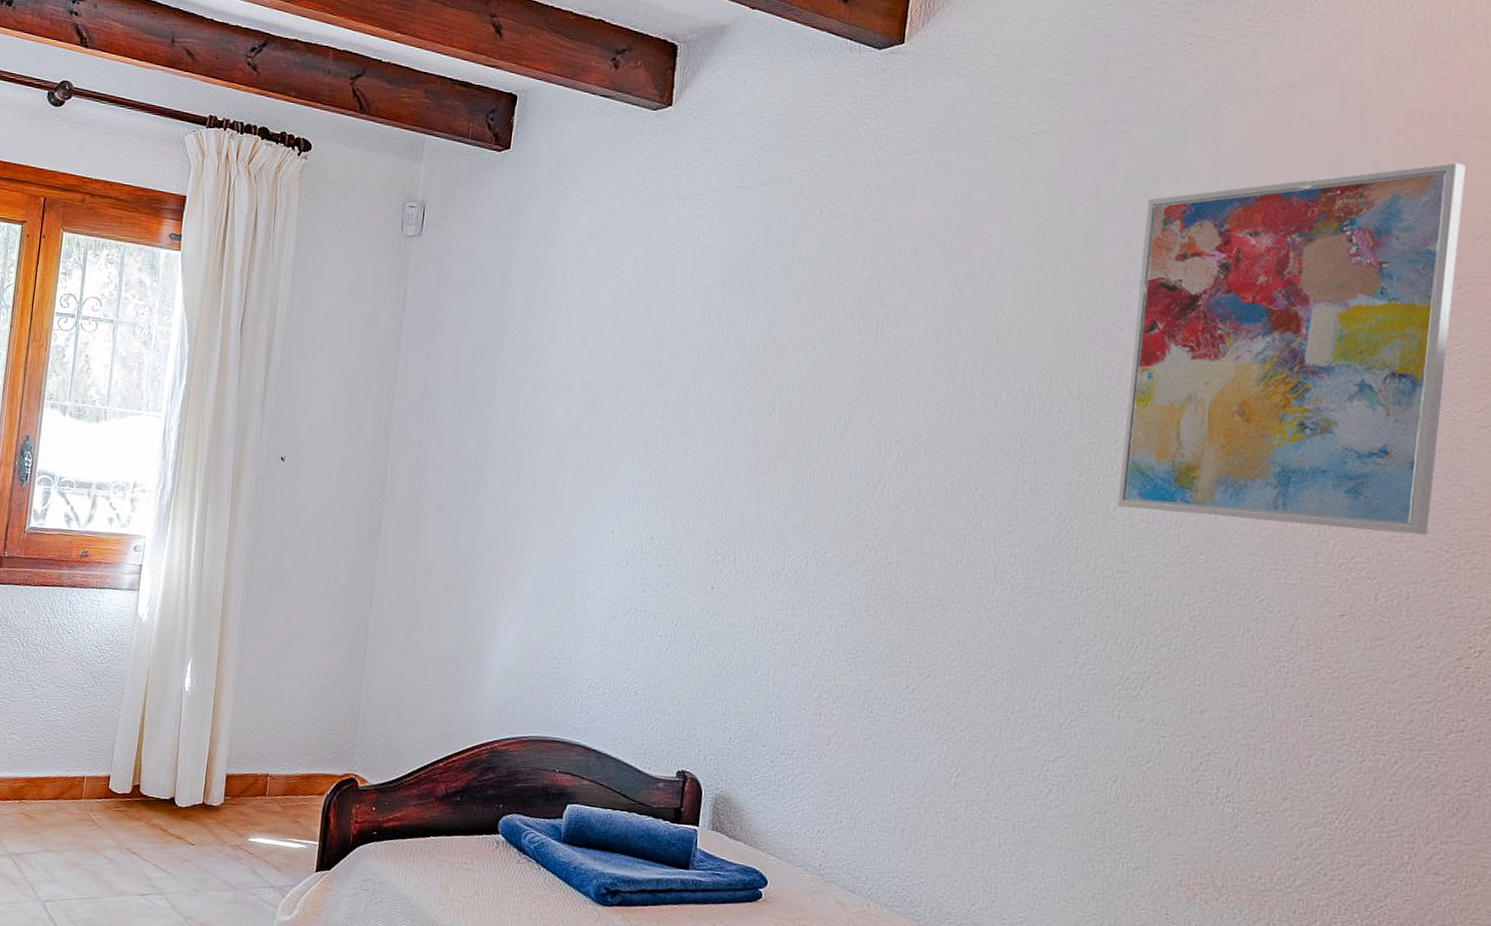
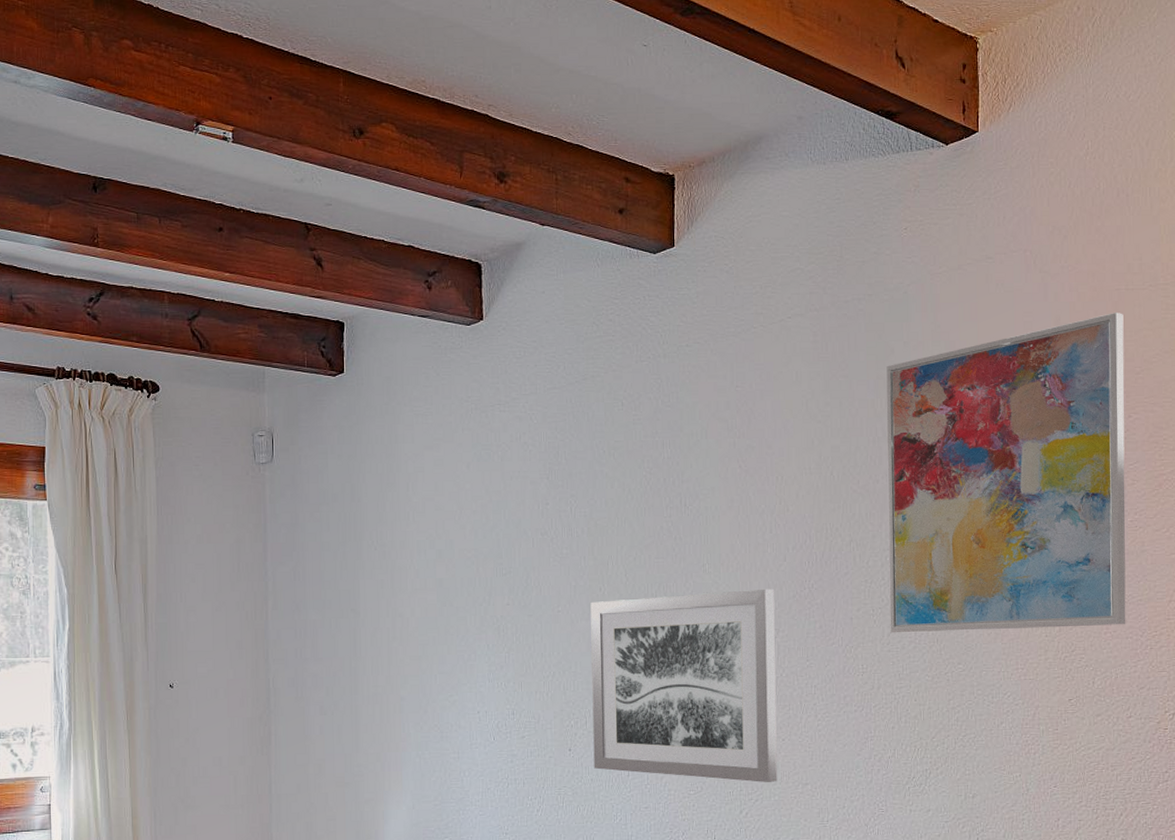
wall art: none [738,426,978,659] -> present [590,588,777,783]

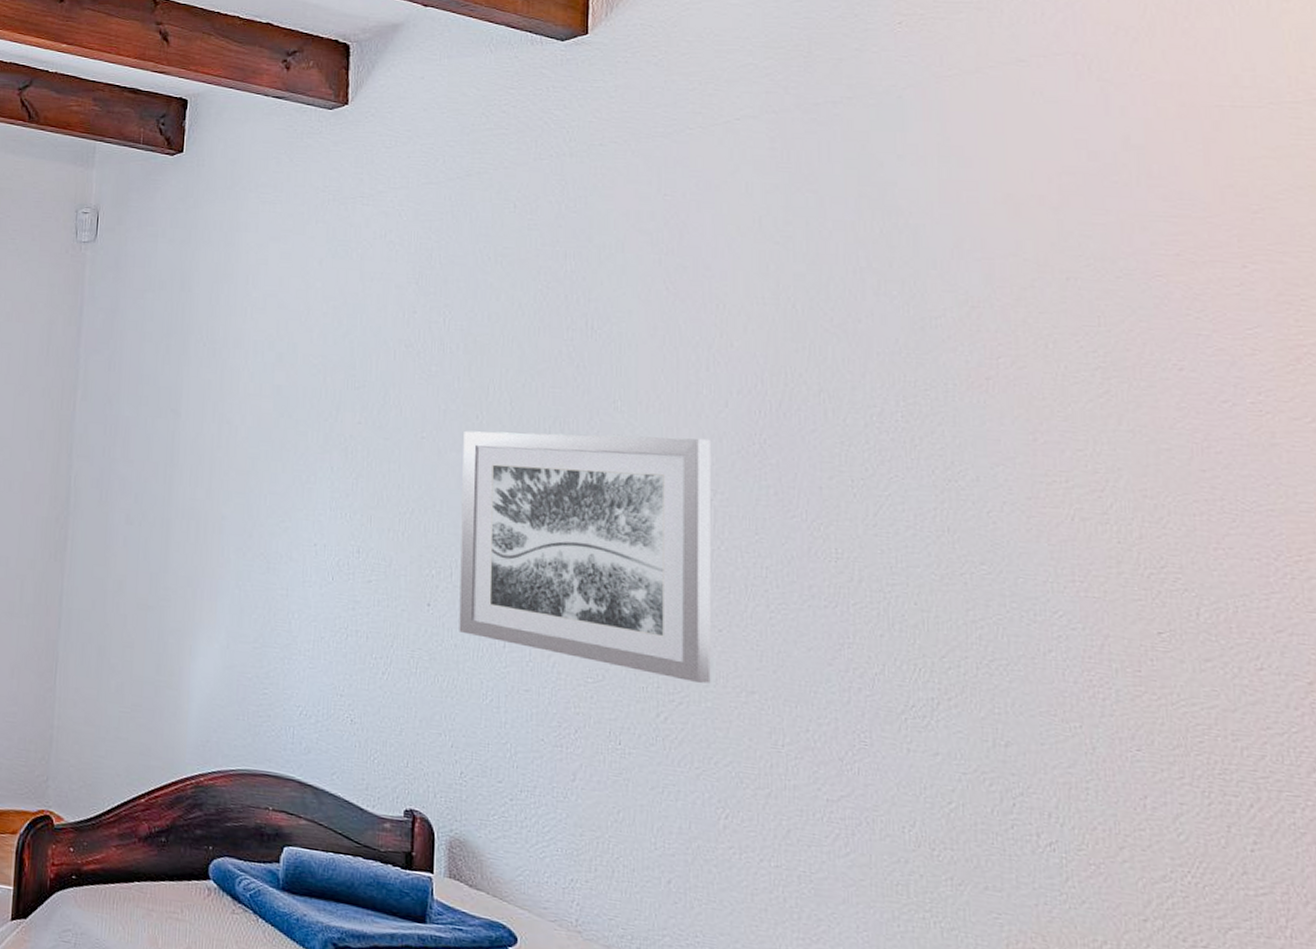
wall art: present [886,312,1126,633] -> none [872,133,1249,541]

